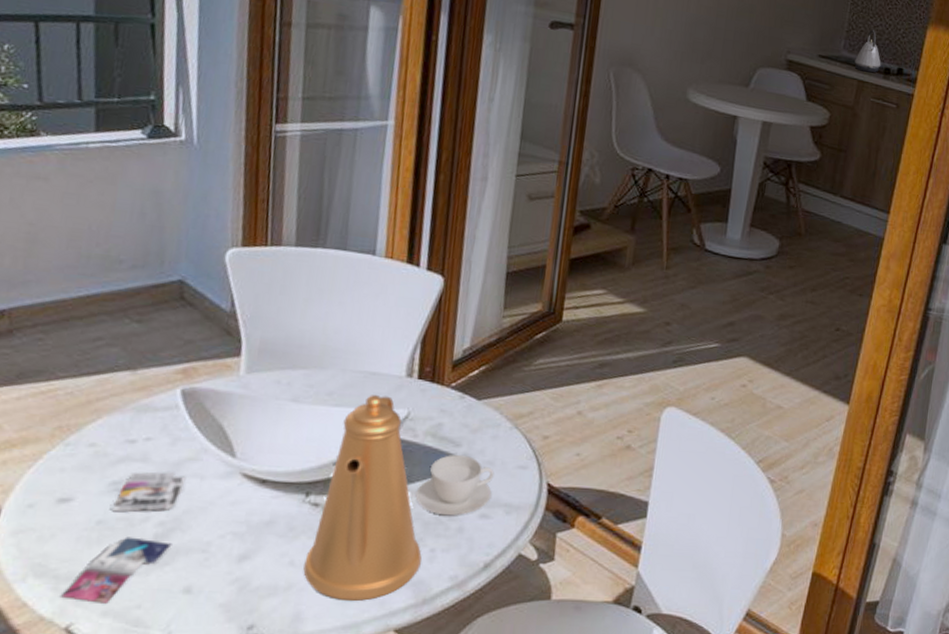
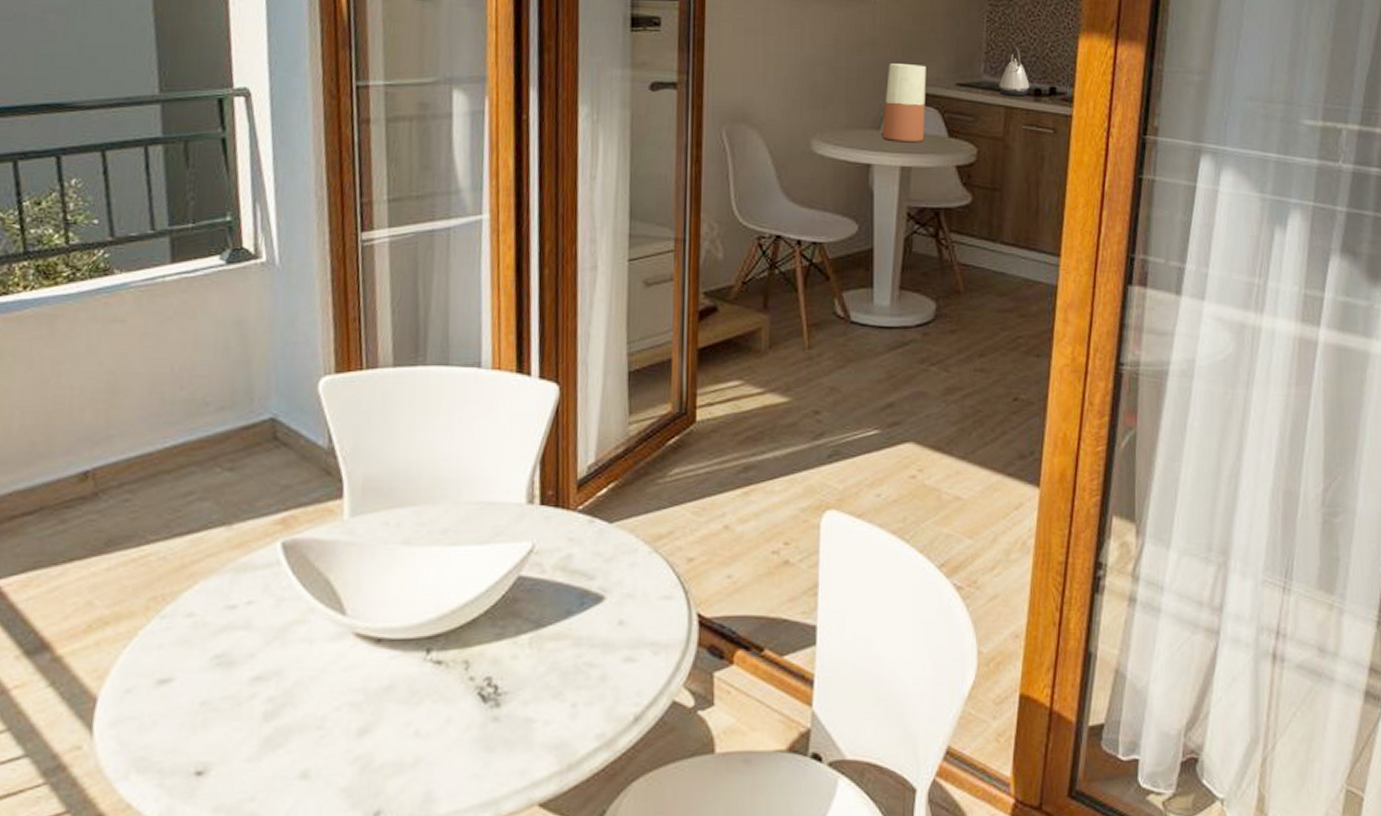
magazine: present [61,471,186,603] -> none [167,639,294,798]
coffee pot: present [303,395,422,601] -> none [431,528,562,773]
teacup: present [415,454,494,516] -> none [549,588,636,663]
vase: none [749,30,795,103] -> present [882,63,926,143]

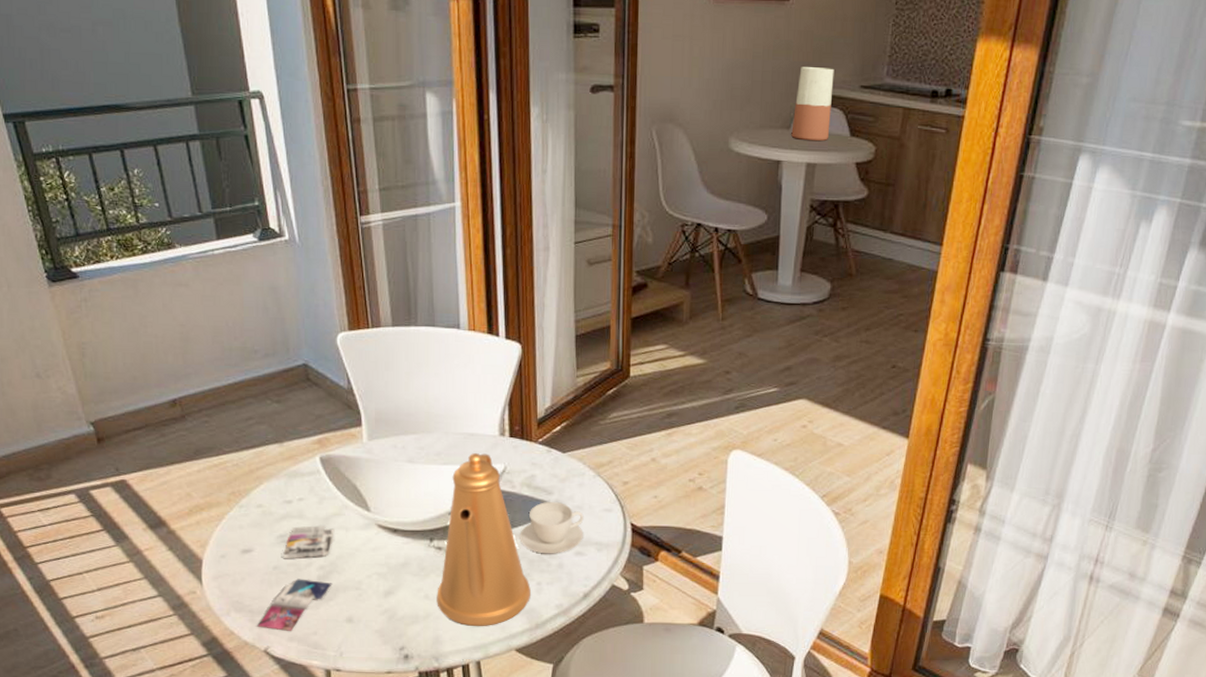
magazine: none [167,639,294,798] -> present [257,526,335,631]
coffee pot: none [431,528,562,773] -> present [437,453,531,626]
teacup: none [549,588,636,663] -> present [519,501,584,554]
kettle: present [999,46,1030,97] -> none [899,50,928,98]

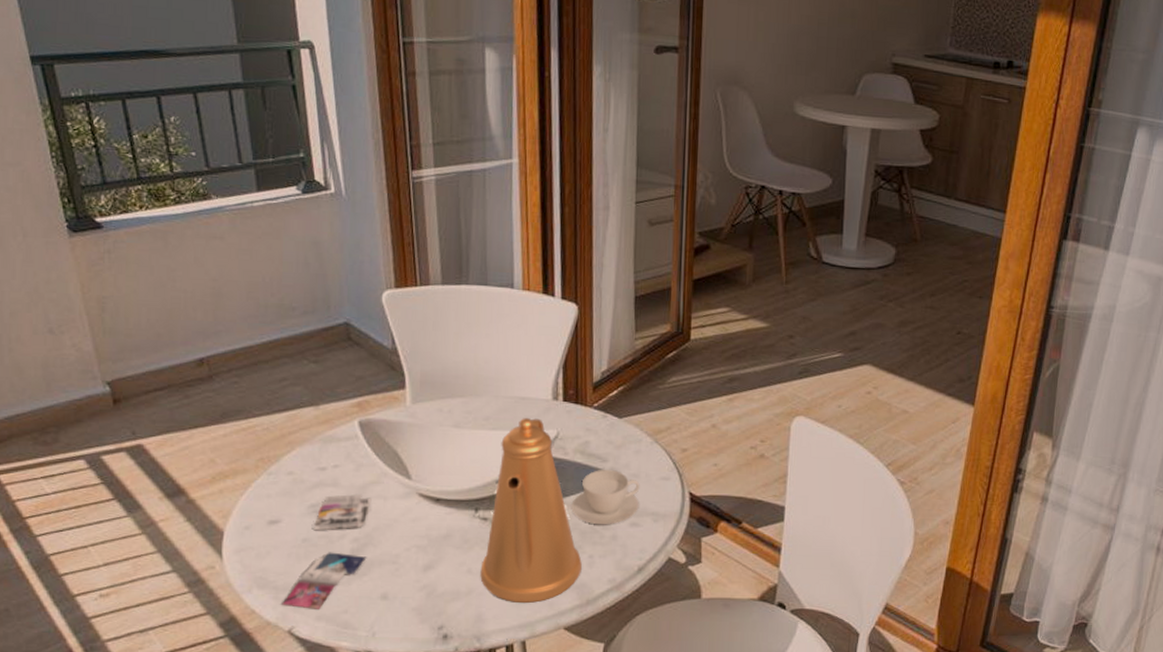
vase: present [791,67,834,142] -> none [856,35,899,108]

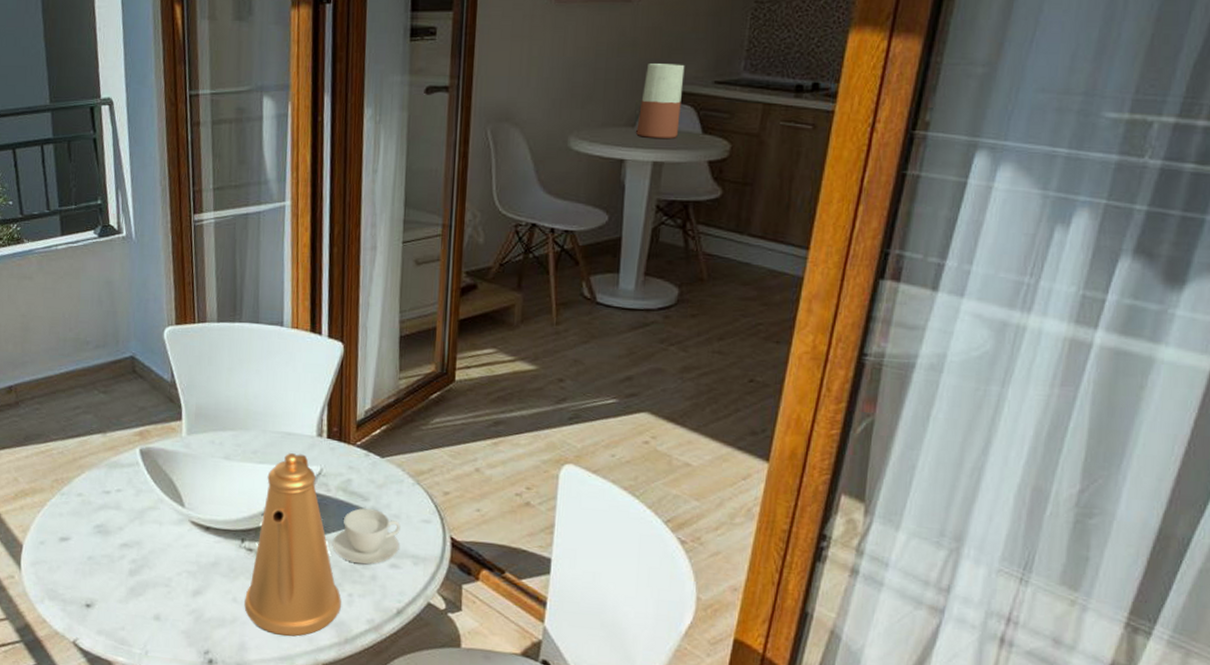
magazine: present [282,494,372,609] -> none [68,517,149,624]
vase: none [856,35,899,108] -> present [636,63,685,140]

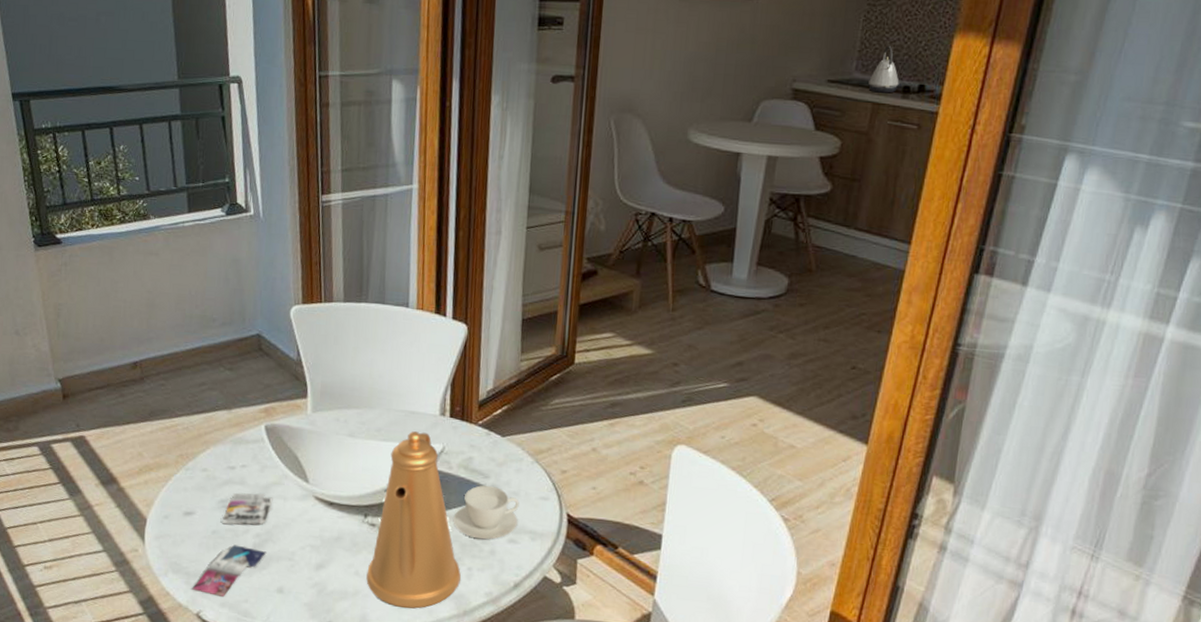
magazine: none [68,517,149,624] -> present [192,492,273,597]
vase: present [636,63,685,140] -> none [752,60,800,135]
kettle: none [758,43,792,93] -> present [868,45,899,94]

